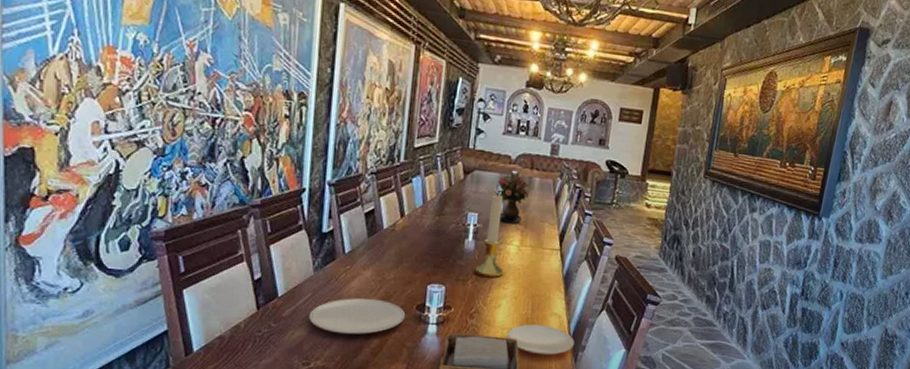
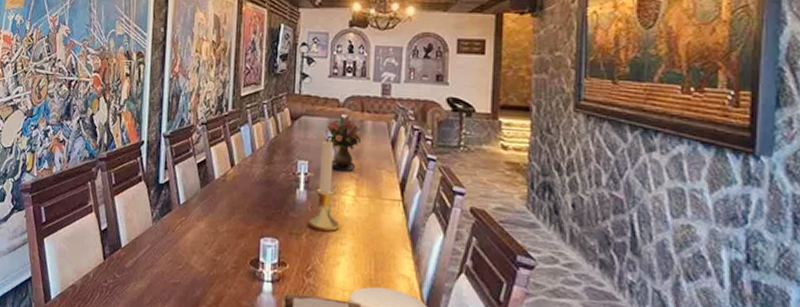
plate: present [308,298,406,335] -> none [148,250,240,290]

